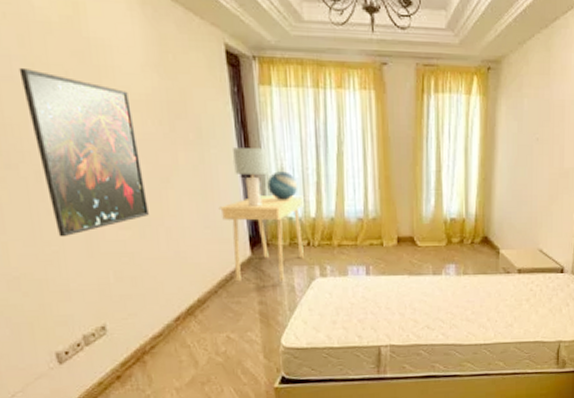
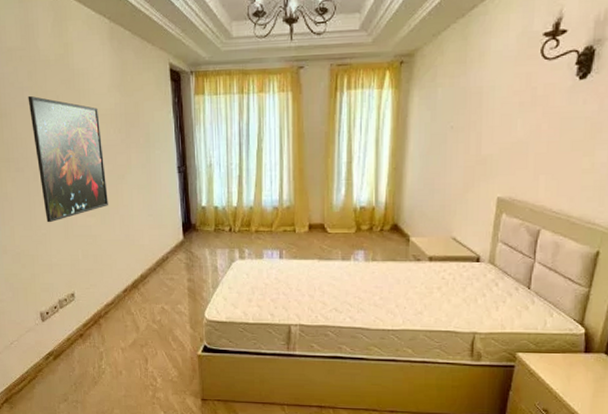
desk: present [218,195,305,282] -> none [159,187,229,263]
lamp: present [232,148,268,206] -> none [172,148,199,197]
decorative globe: present [267,171,298,200] -> none [198,167,223,192]

